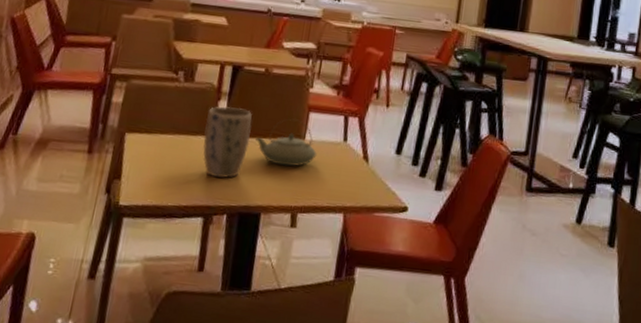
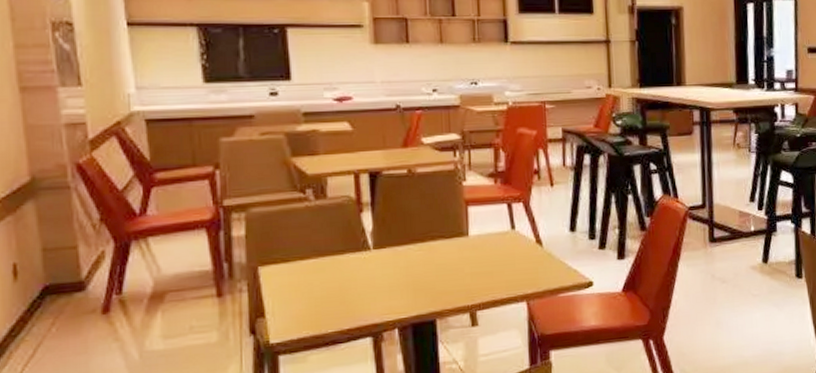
plant pot: present [203,106,252,178] -> none [350,215,407,294]
teapot: present [256,117,317,167] -> none [413,215,485,268]

